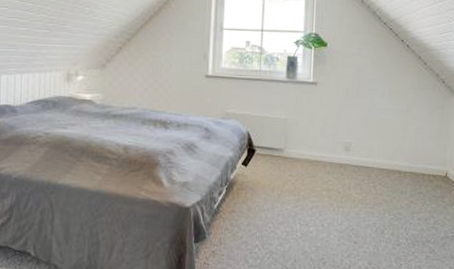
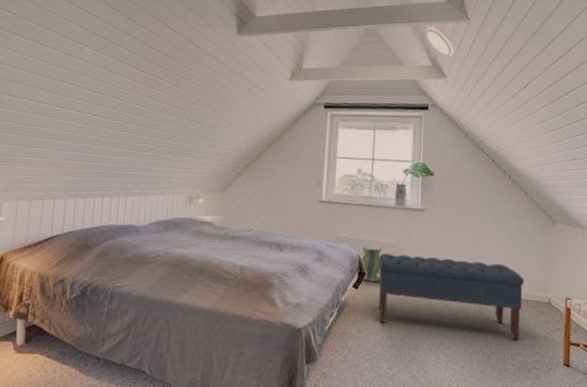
vase: none [249,121,273,159] -> present [360,245,383,282]
bench: none [269,129,421,215] -> present [379,254,524,341]

